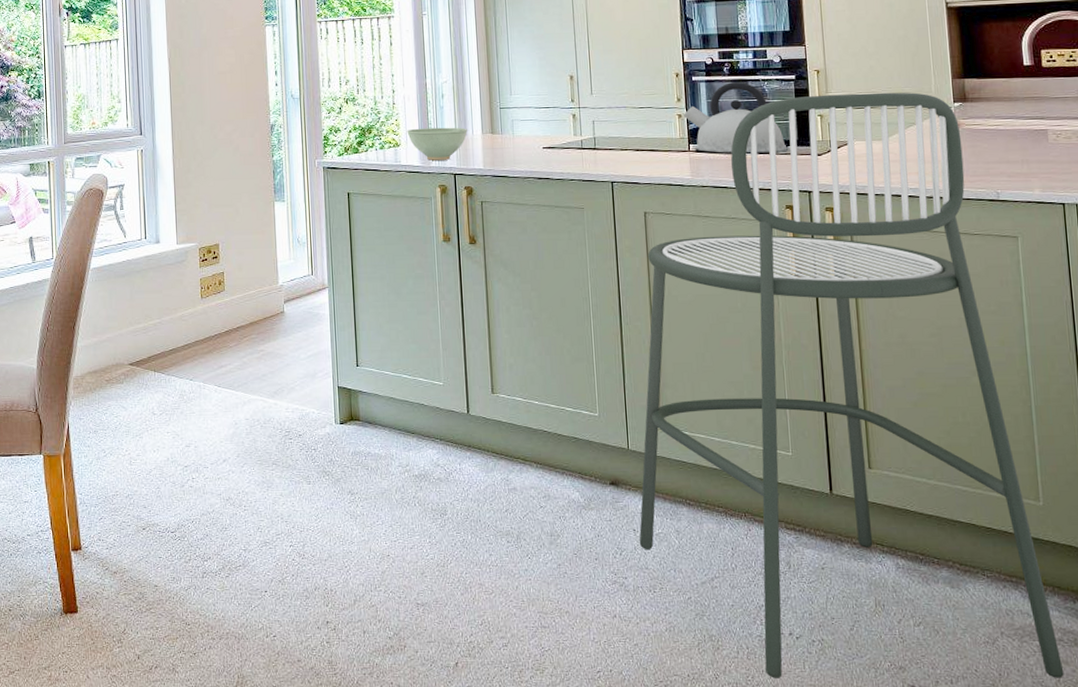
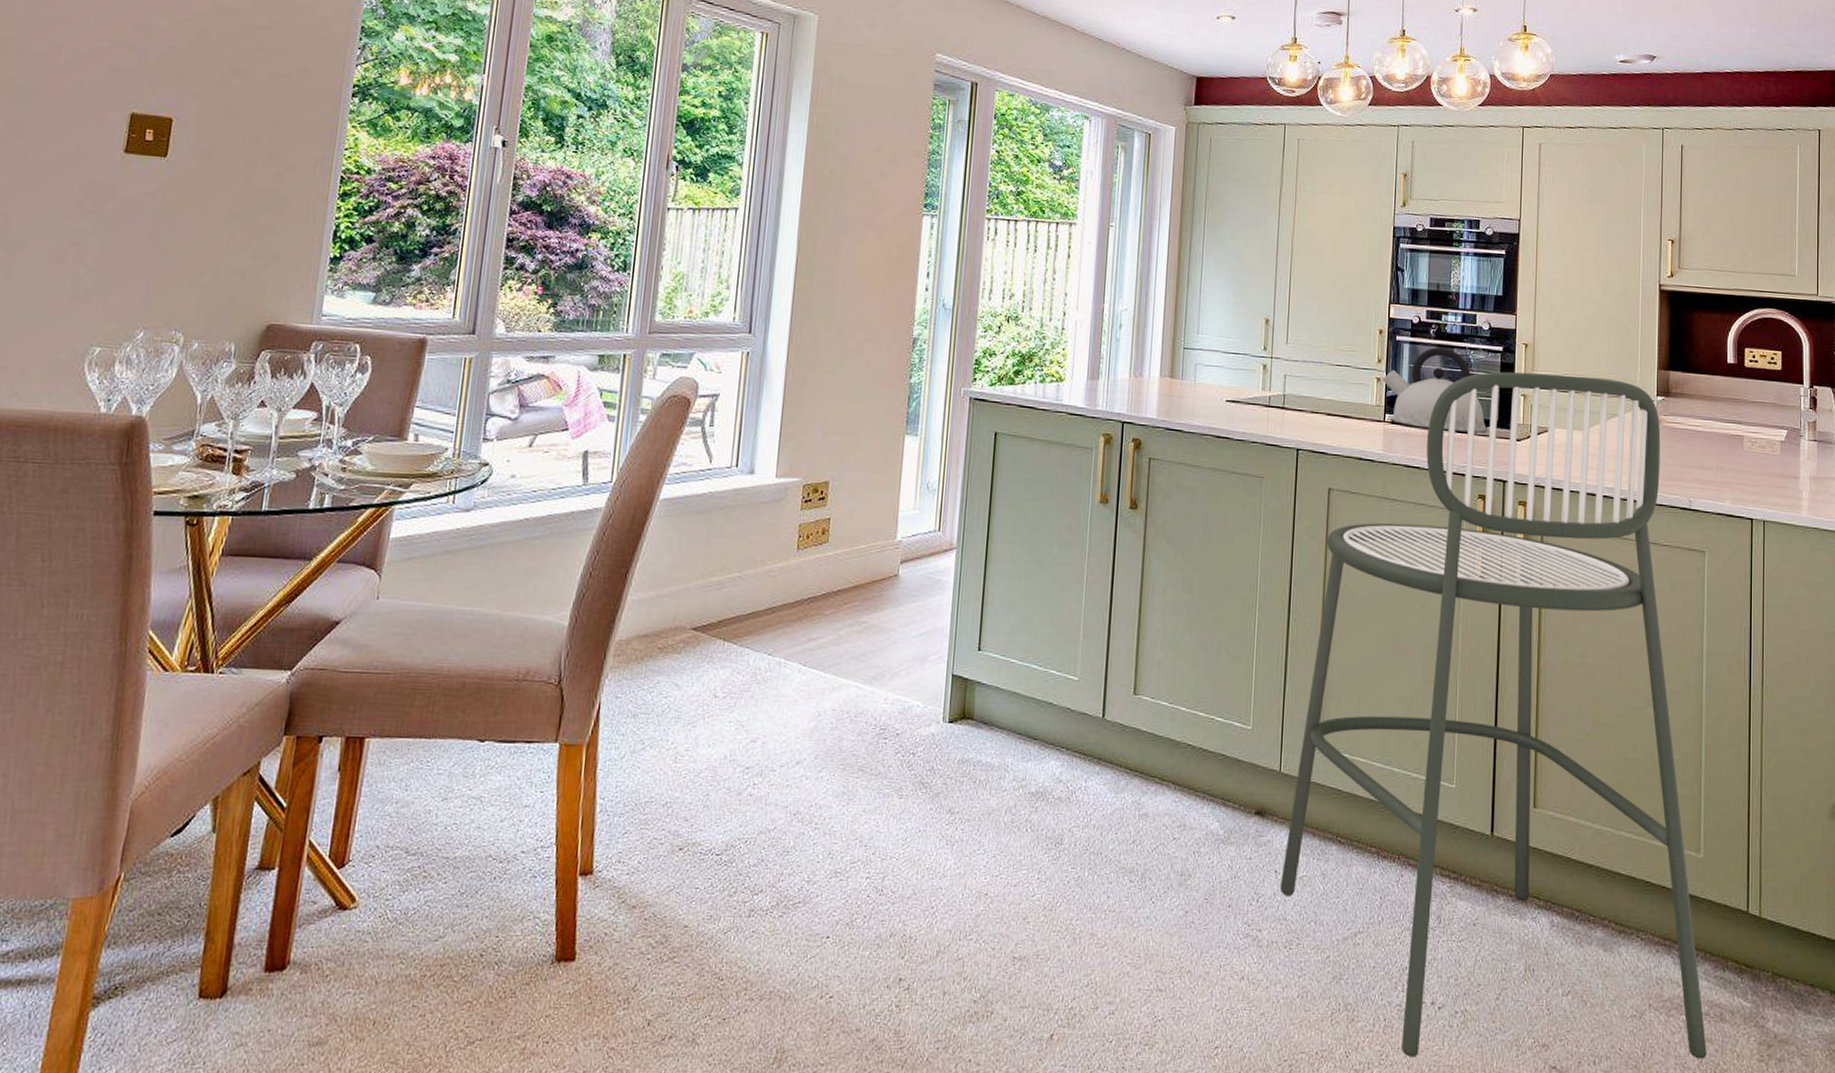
bowl: present [407,127,468,161] -> none [1074,361,1144,404]

